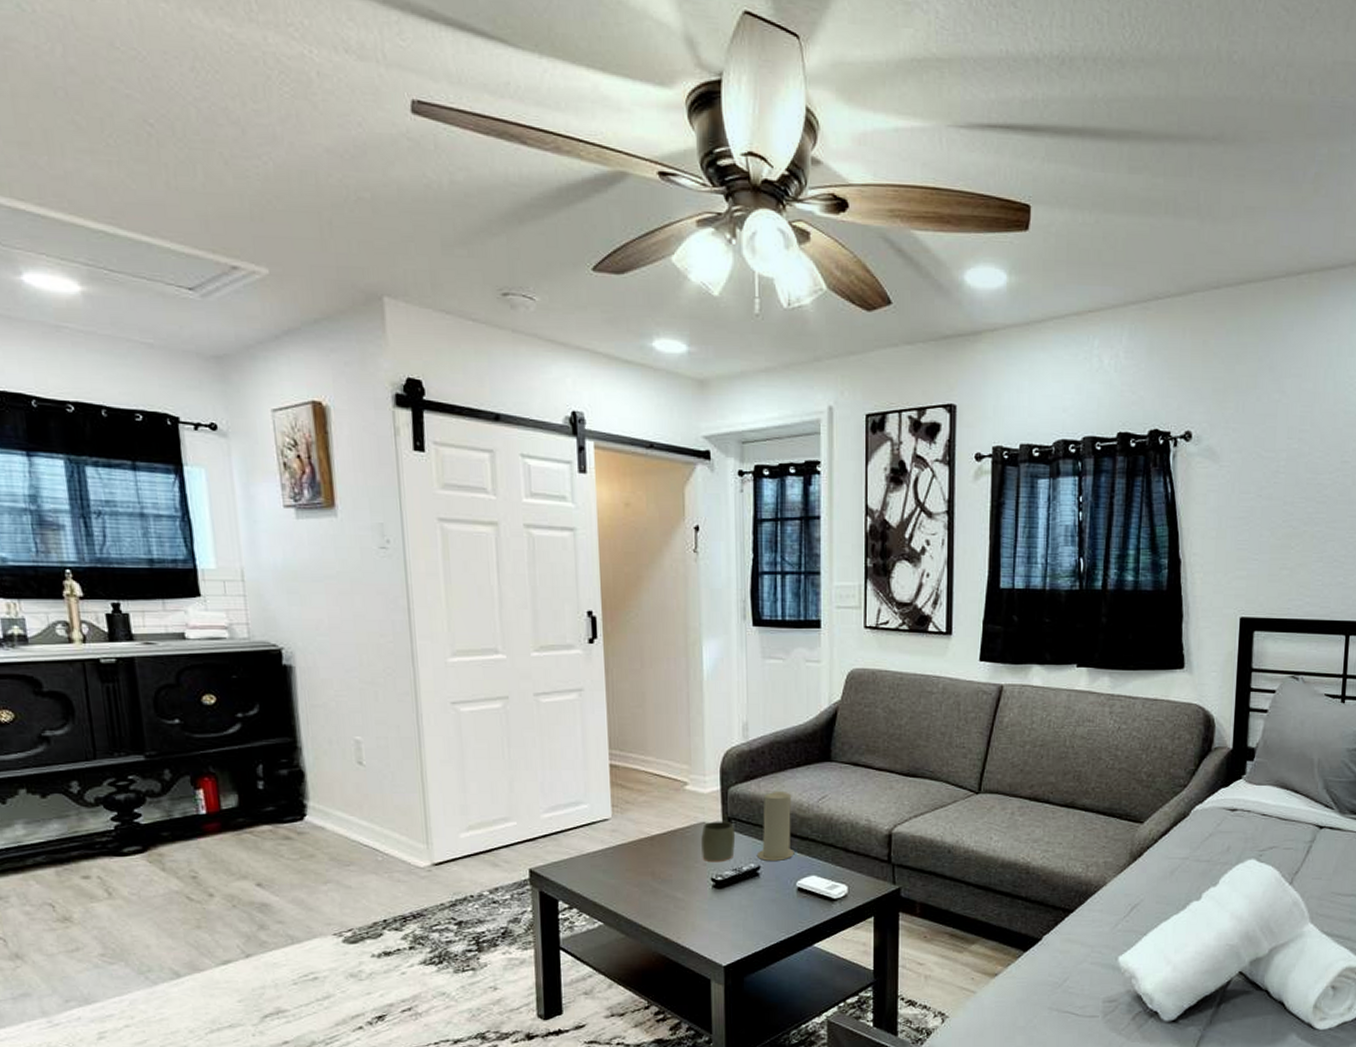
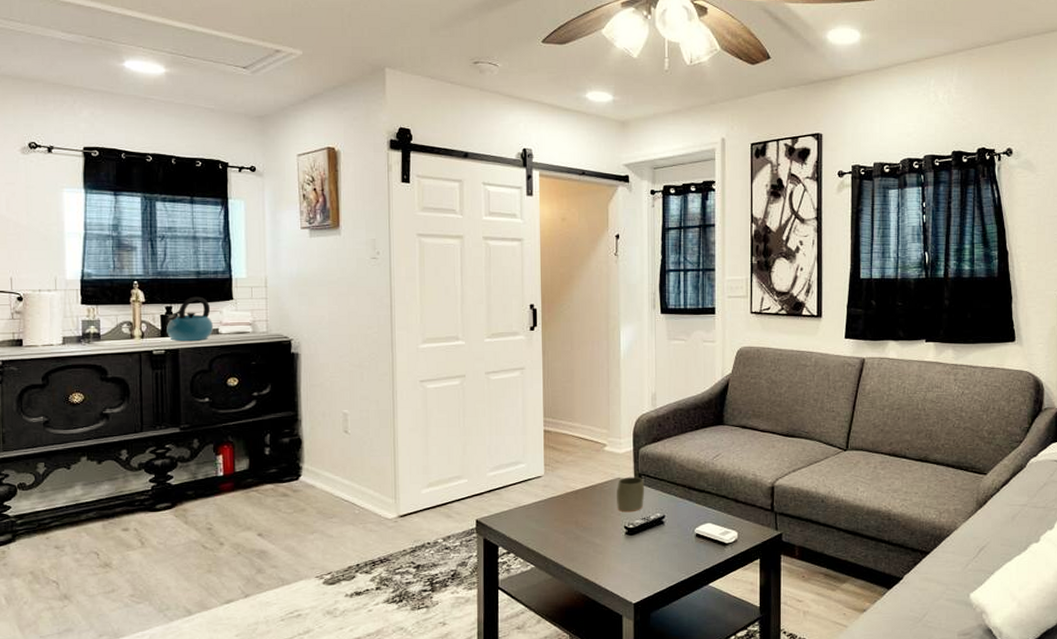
kettle: none [115,591,178,649] -> present [167,296,214,342]
candle: present [756,790,795,861] -> none [662,450,693,511]

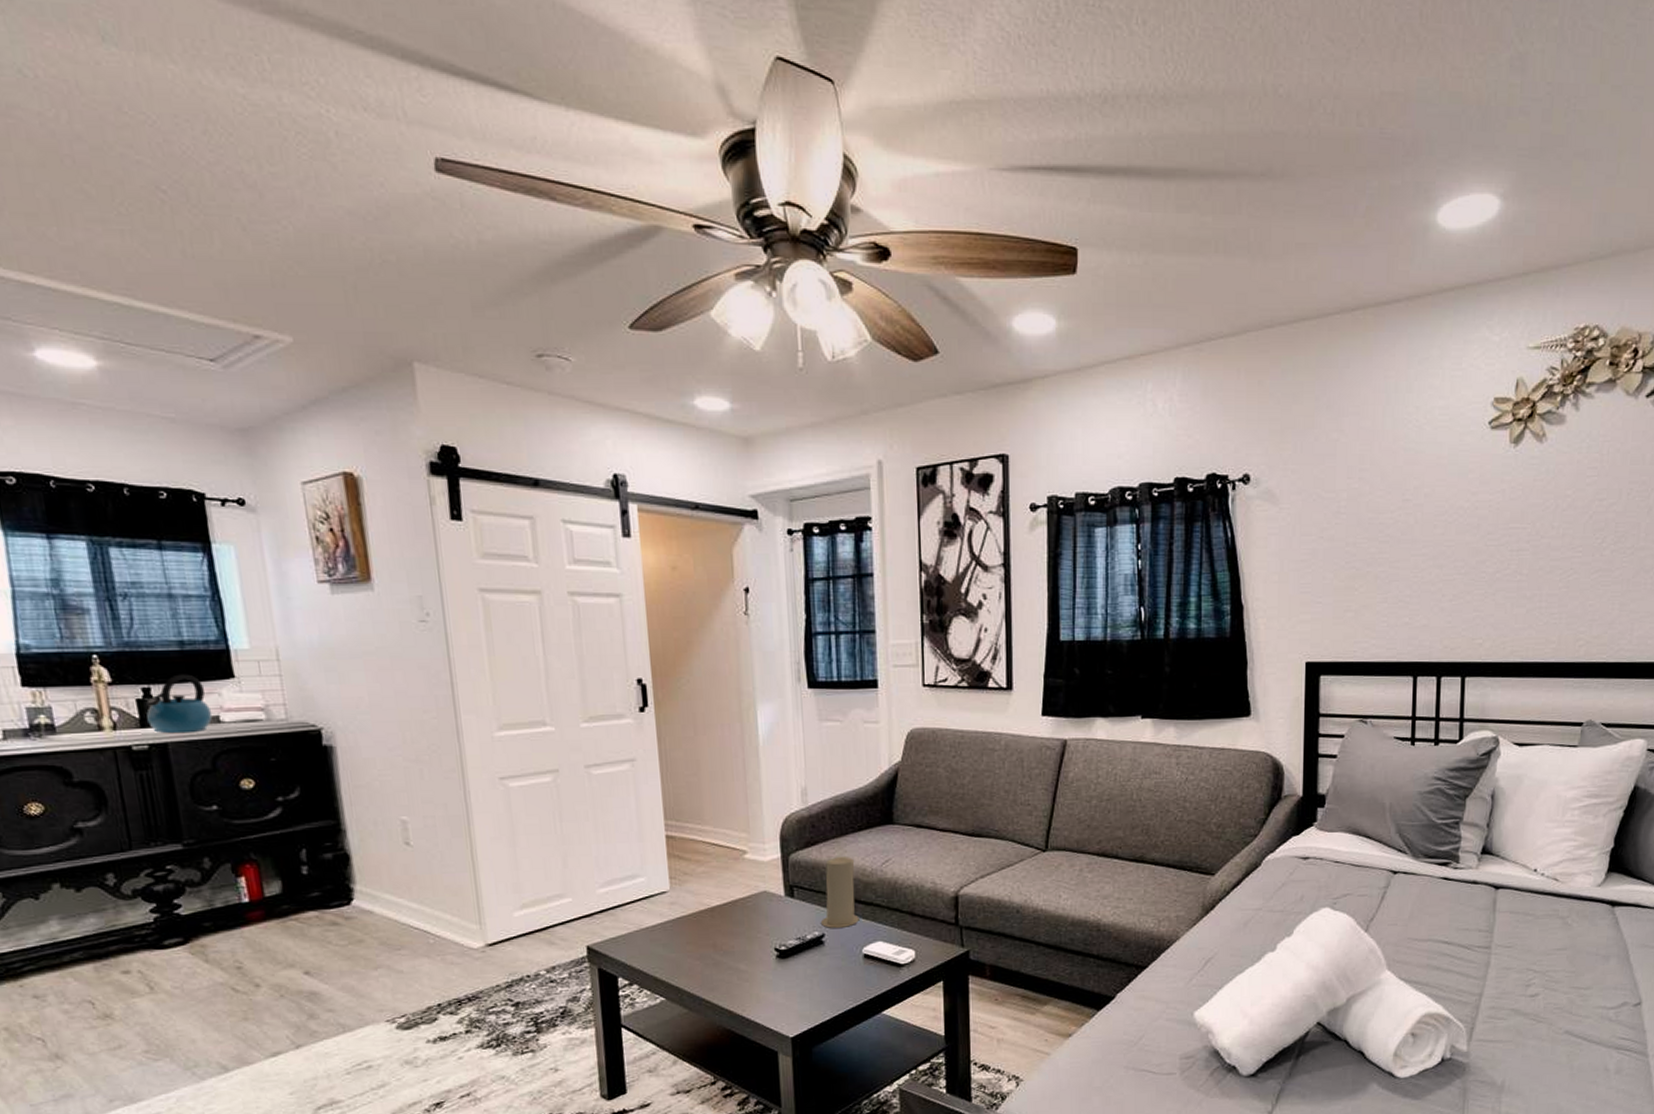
mug: present [617,476,645,513] -> none [762,889,799,932]
candle: none [662,450,693,511] -> present [820,855,859,928]

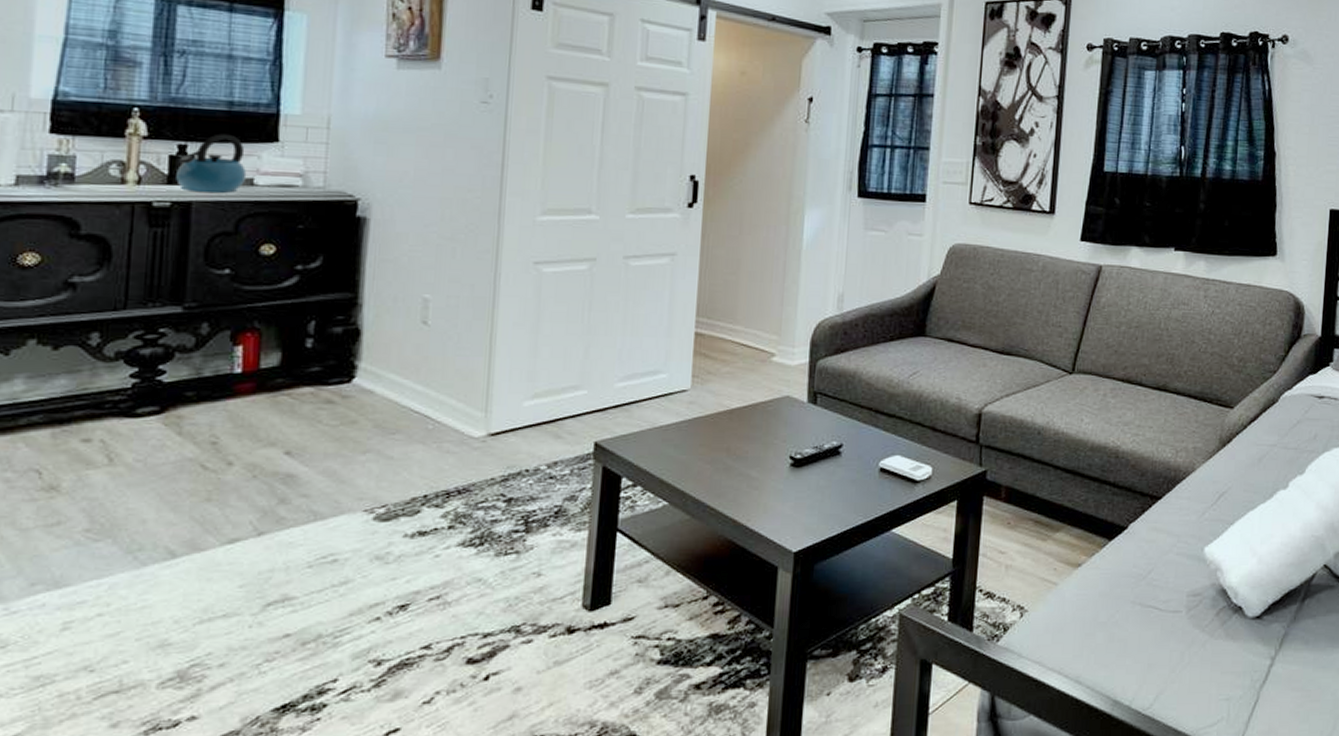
candle: present [820,855,859,928] -> none [840,365,883,439]

